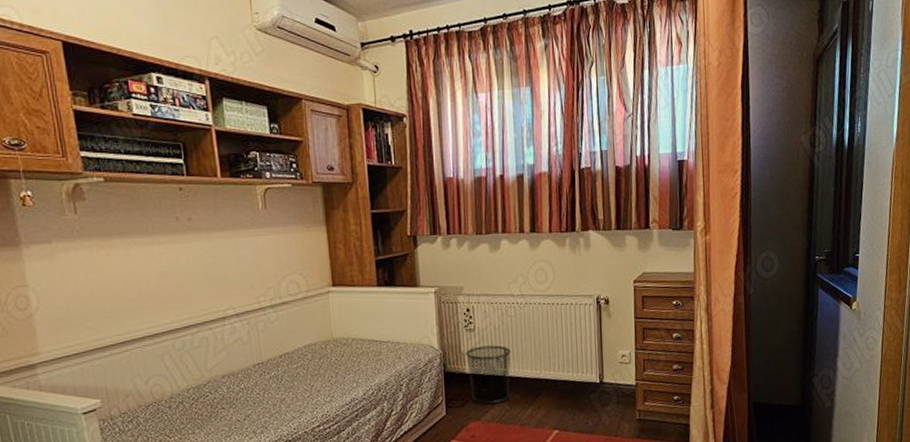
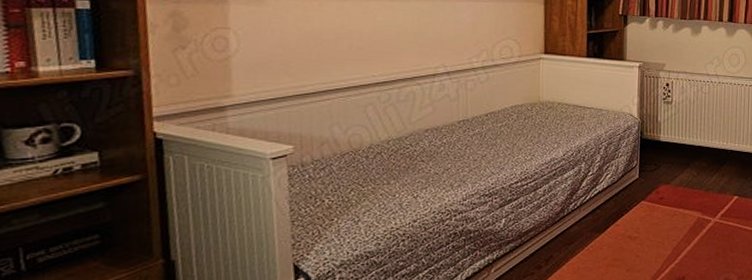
waste bin: present [466,345,511,405] -> none [662,117,703,170]

